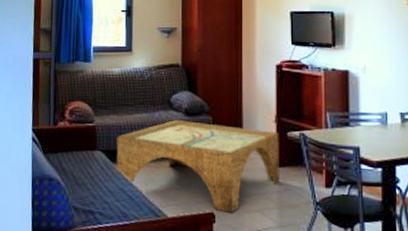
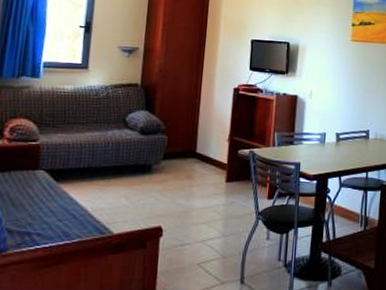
coffee table: present [116,120,280,213] -> none [61,139,231,226]

